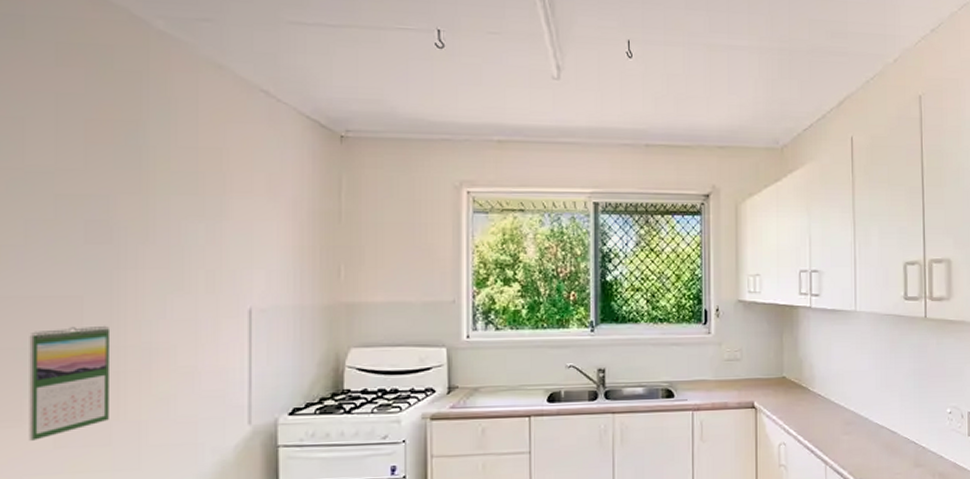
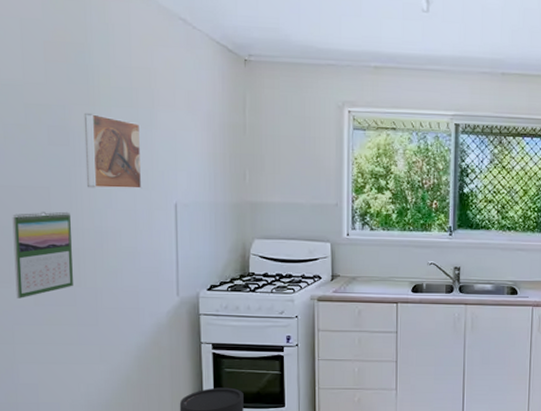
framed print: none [133,203,207,295] -> present [83,112,142,189]

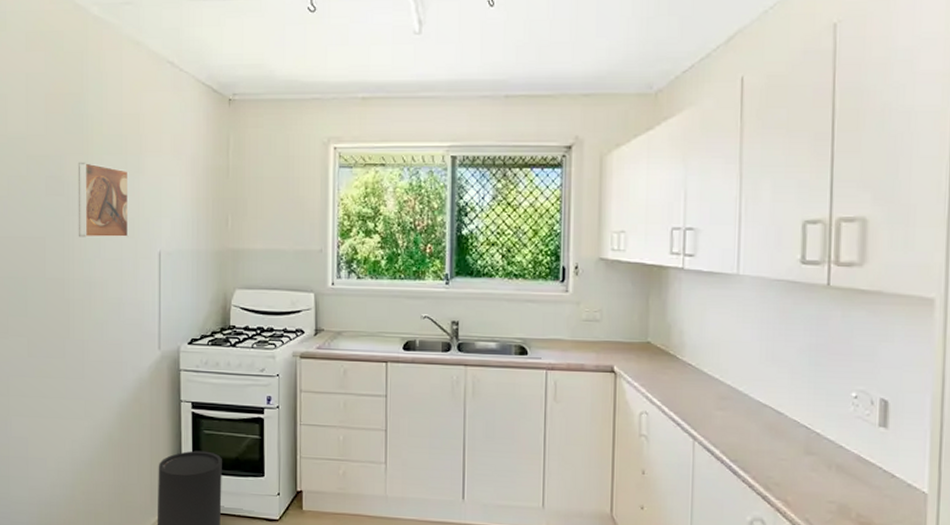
calendar: present [12,211,73,298] -> none [12,261,63,350]

